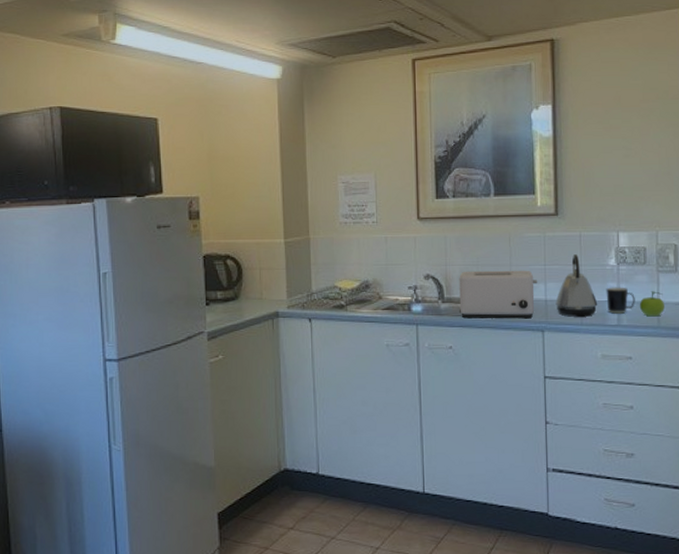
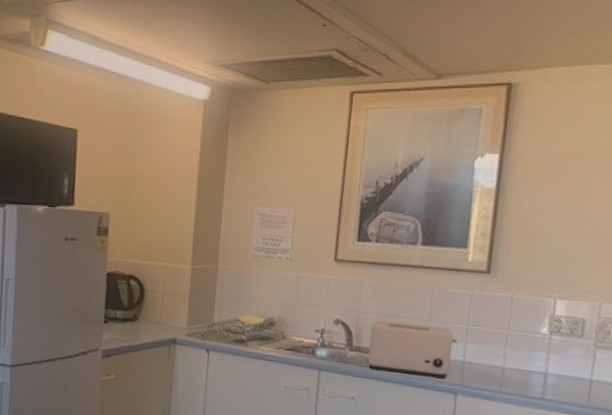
kettle: present [555,254,598,317] -> none [474,317,522,385]
mug: present [606,287,635,314] -> none [532,356,565,387]
fruit: present [639,291,664,317] -> none [568,367,598,395]

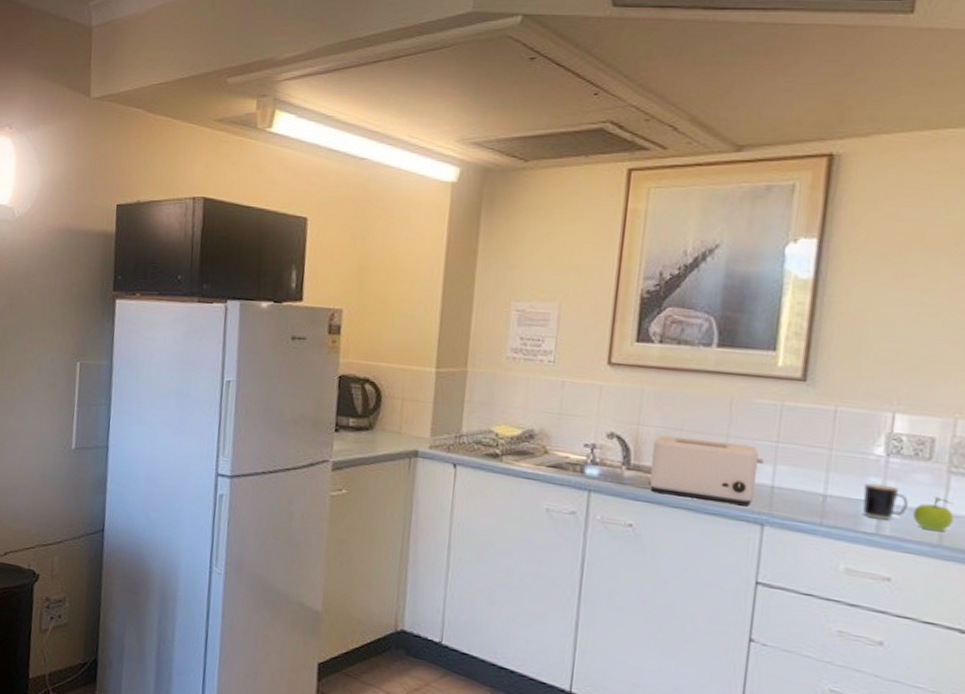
mug: none [532,356,565,387] -> present [863,483,908,520]
fruit: none [568,367,598,395] -> present [912,497,953,532]

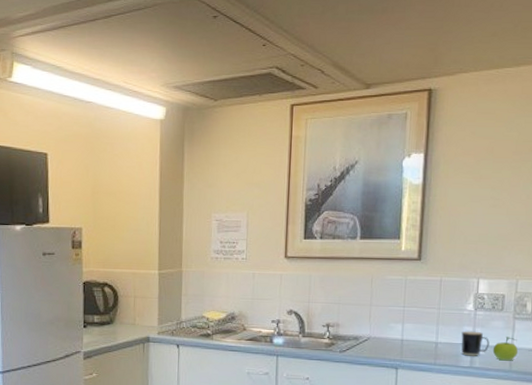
toaster: present [649,434,764,506] -> none [319,308,396,356]

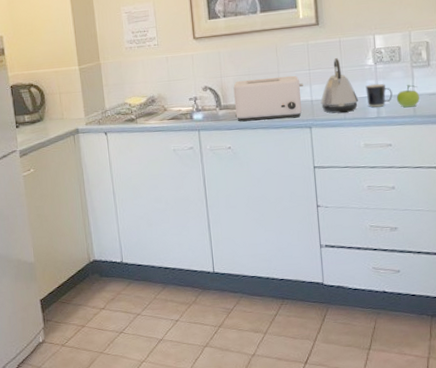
toaster: none [319,308,396,356] -> present [233,75,304,122]
kettle: none [411,298,452,357] -> present [320,58,359,113]

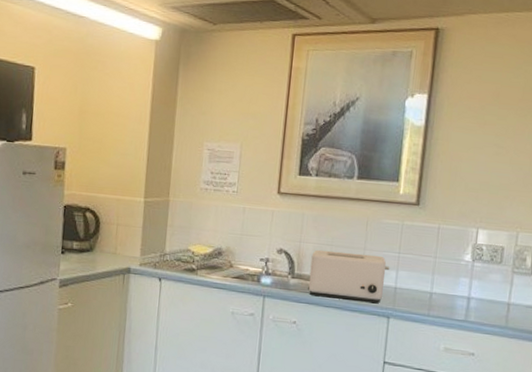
kettle: present [320,58,359,113] -> none [404,246,448,309]
mug: present [365,83,393,108] -> none [456,282,486,310]
fruit: present [396,85,420,108] -> none [489,291,515,317]

